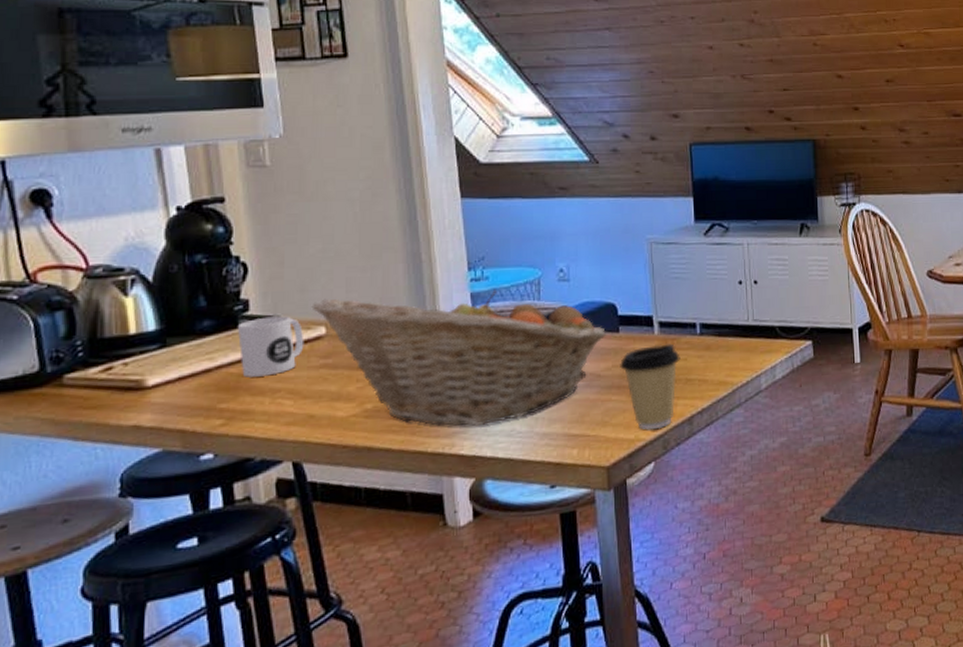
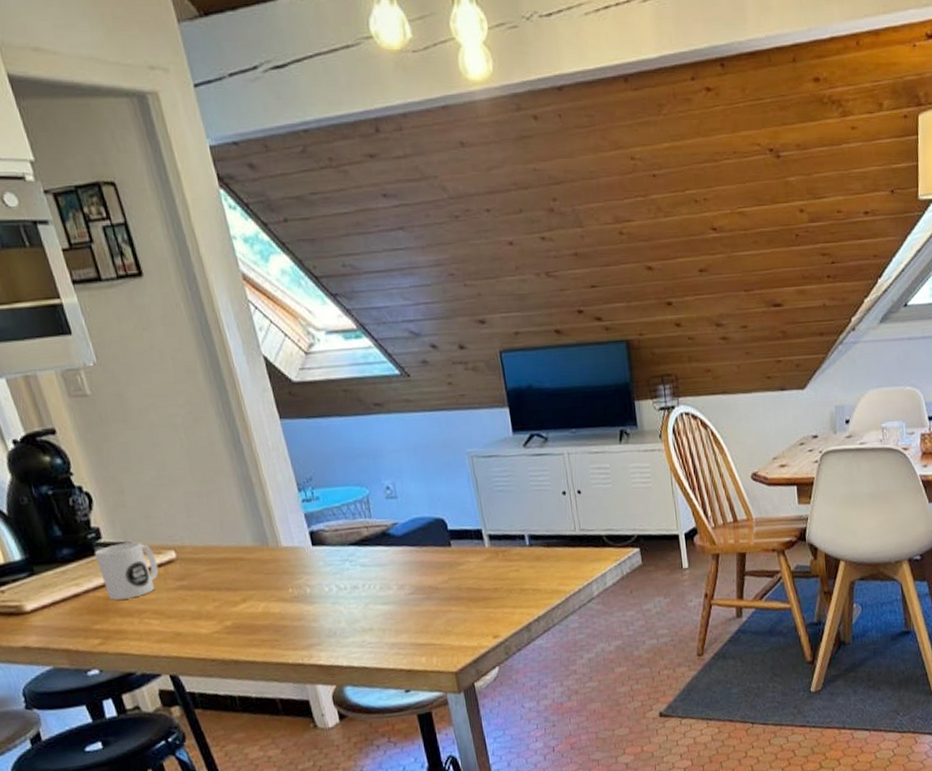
fruit basket: present [311,289,606,427] -> none [158,509,439,639]
coffee cup: present [620,343,680,430] -> none [455,555,513,638]

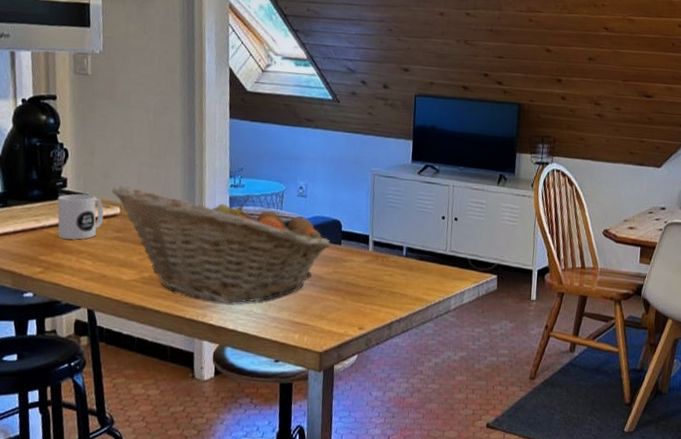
fruit basket: none [158,509,439,639] -> present [111,185,331,304]

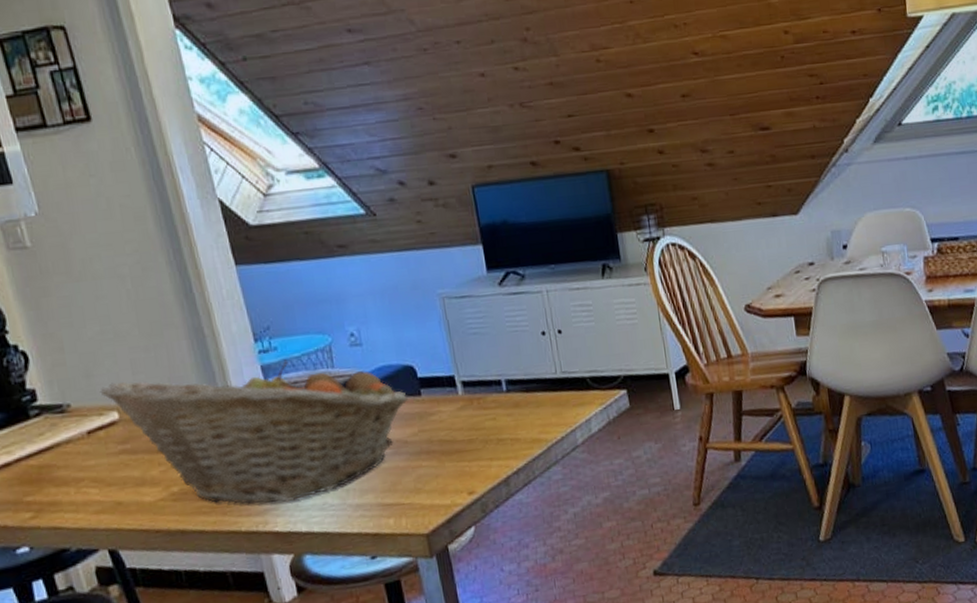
mug: present [57,194,104,240] -> none [28,403,100,469]

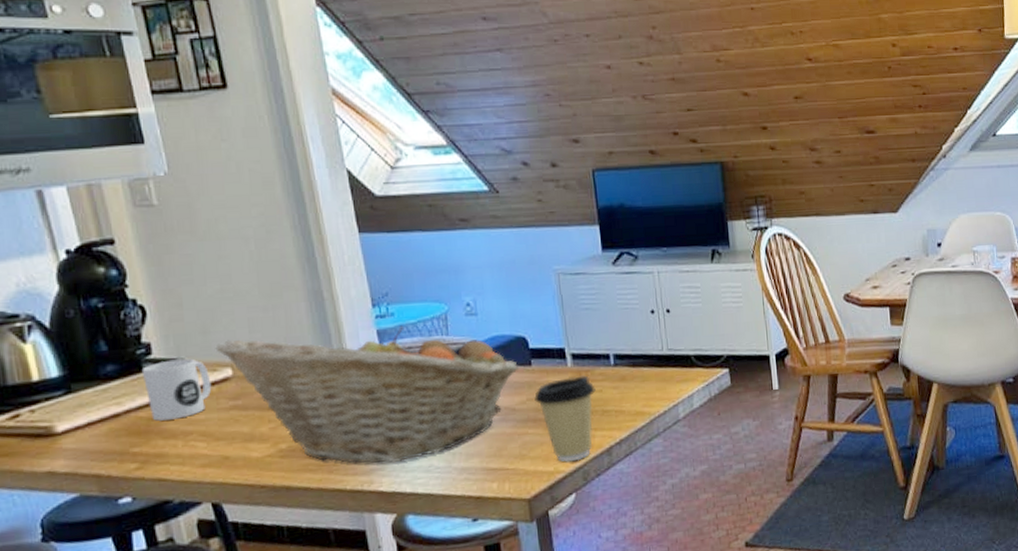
mug: none [28,403,100,469] -> present [141,358,212,421]
coffee cup: none [426,403,490,495] -> present [534,375,596,462]

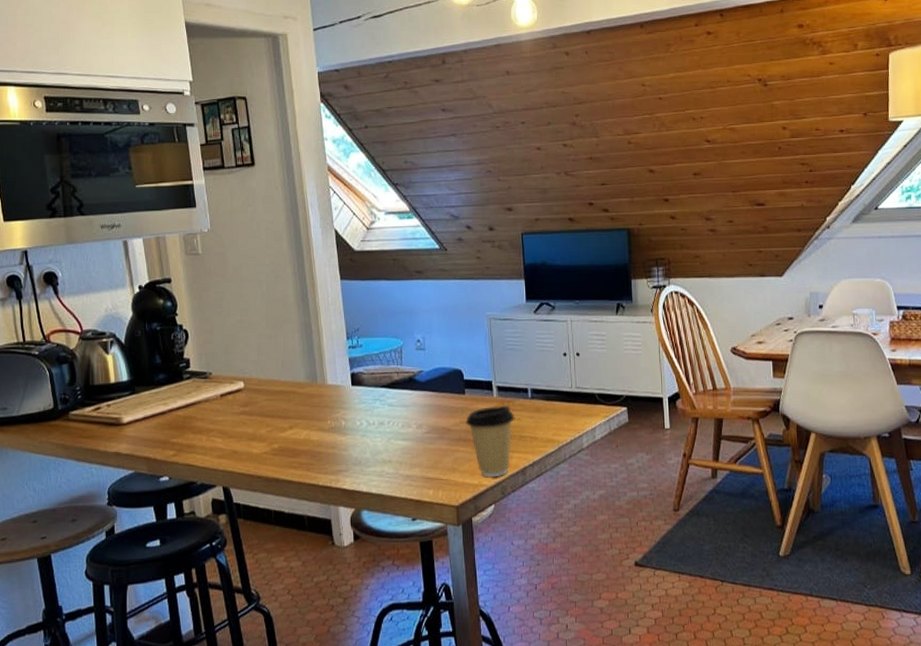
mug: present [141,358,212,421] -> none [182,372,229,419]
fruit basket: present [215,325,518,463] -> none [233,355,454,467]

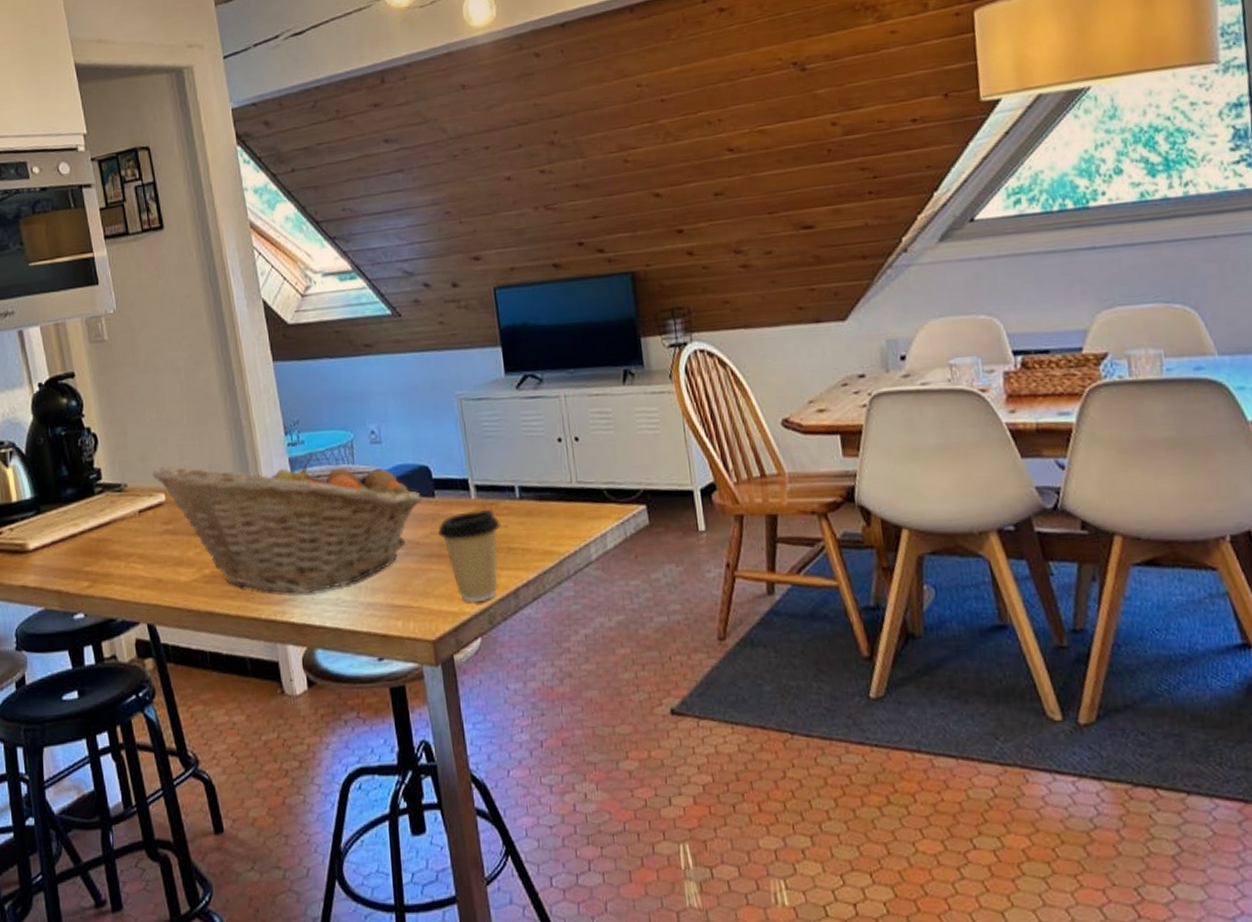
fruit basket: none [233,355,454,467] -> present [152,453,422,594]

